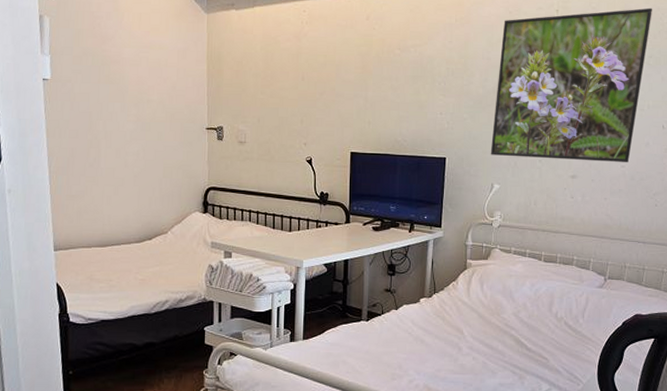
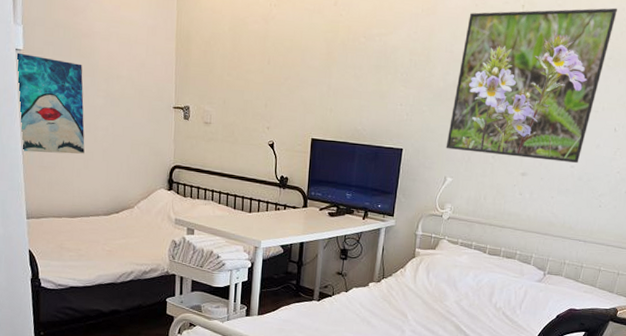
wall art: none [45,82,115,182] -> present [17,52,85,154]

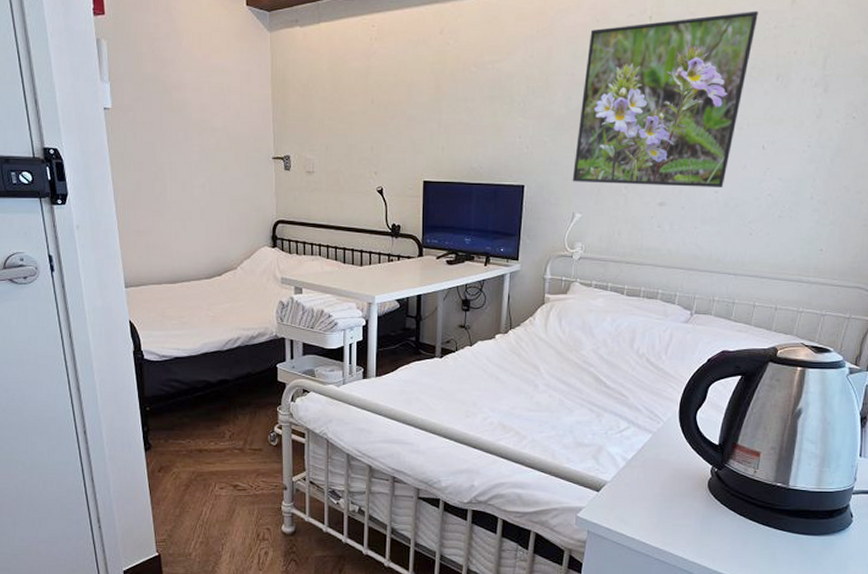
wall art: present [17,52,85,154] -> none [106,112,181,217]

